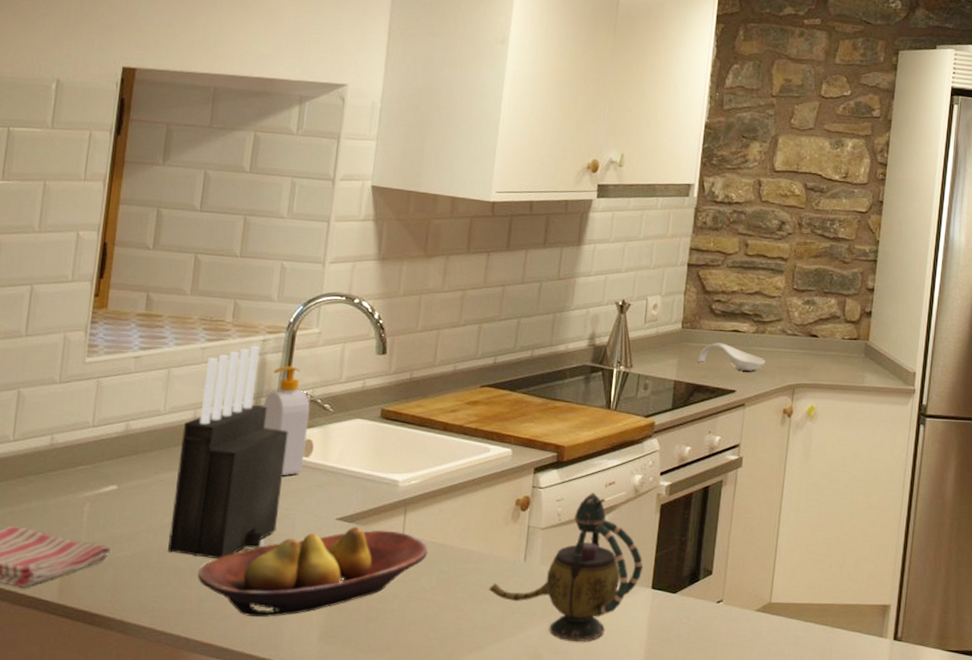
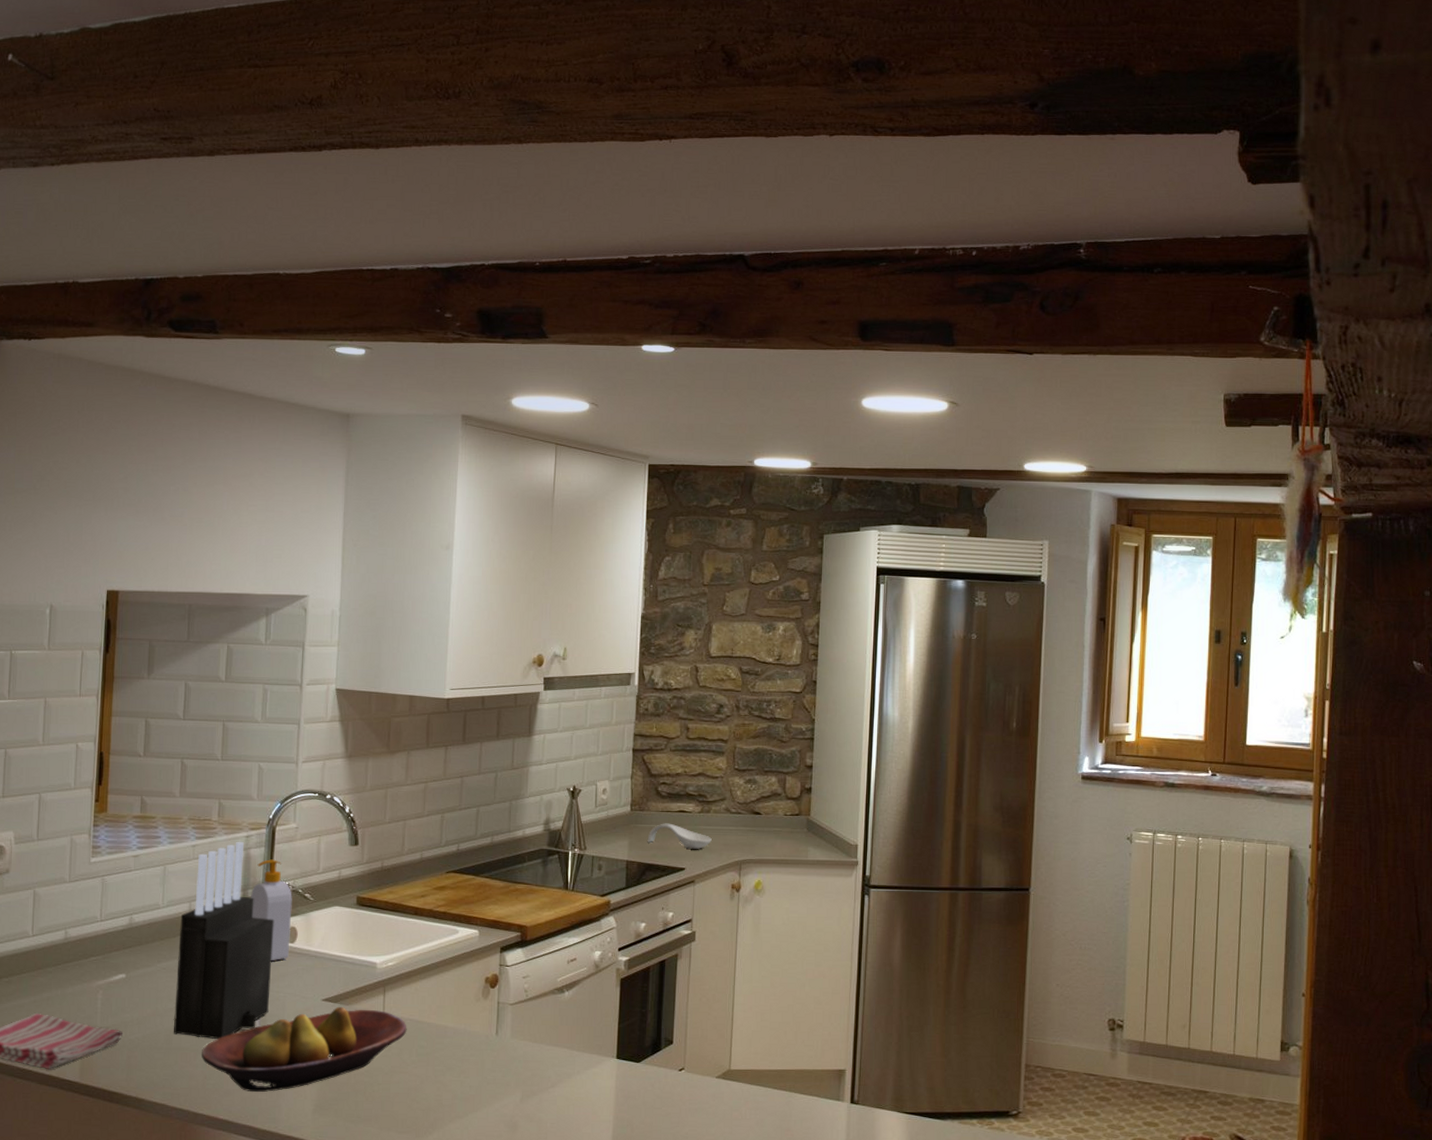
teapot: present [488,493,644,642] -> none [464,969,608,1111]

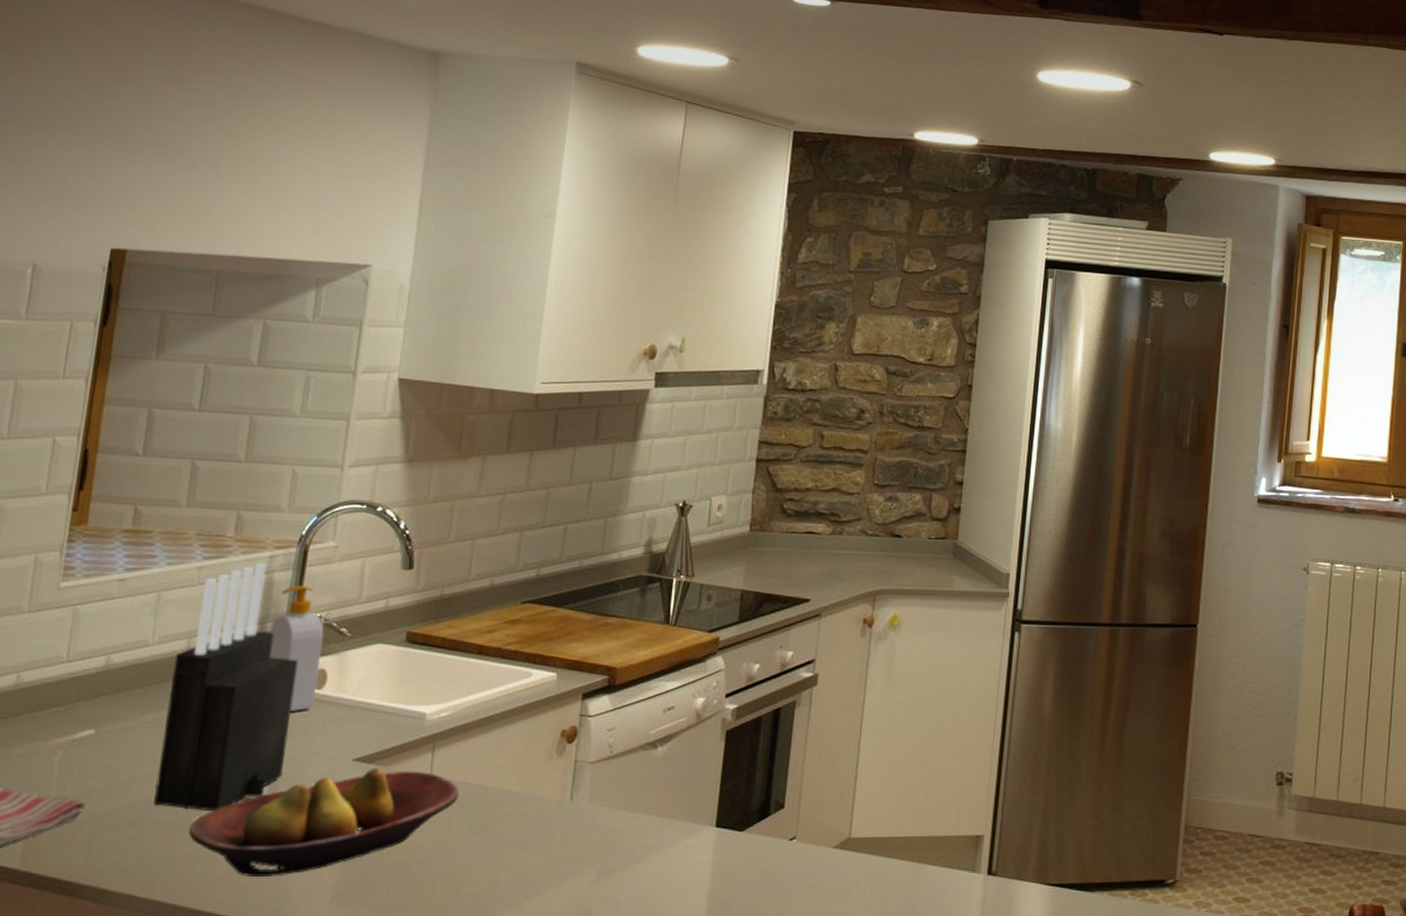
spoon rest: present [647,823,712,849] -> none [767,546,843,577]

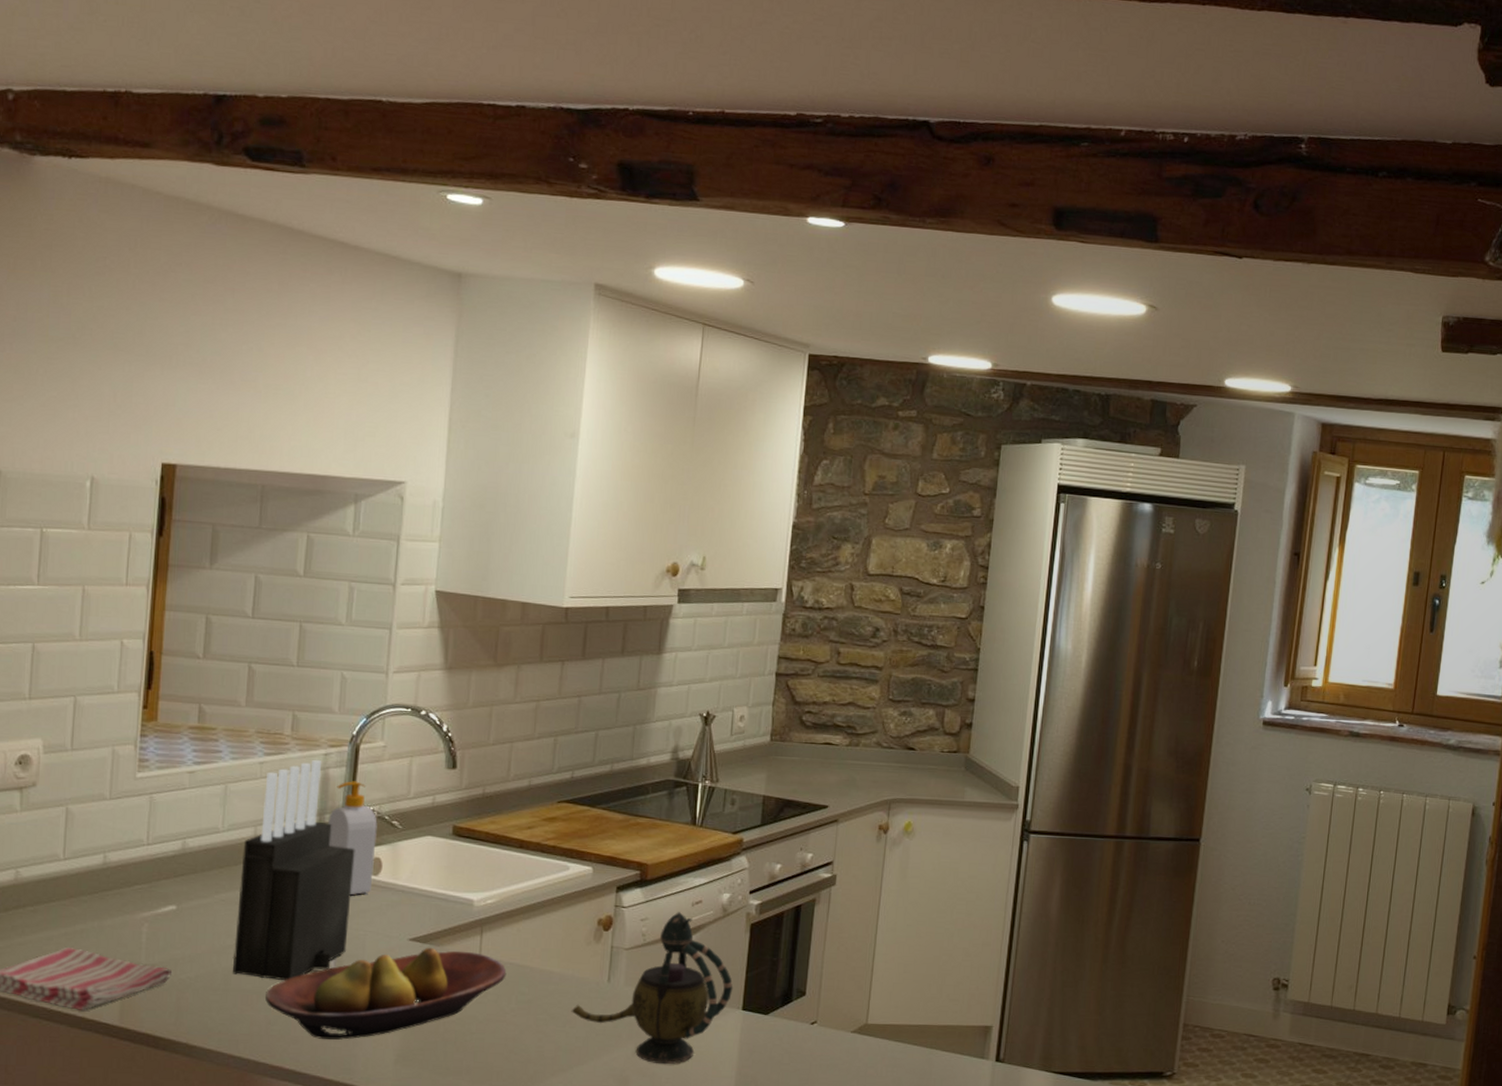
teapot: none [529,720,707,892] -> present [571,912,733,1065]

